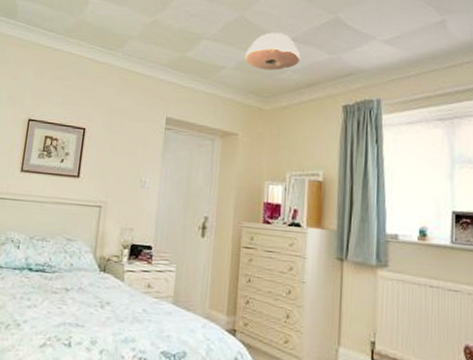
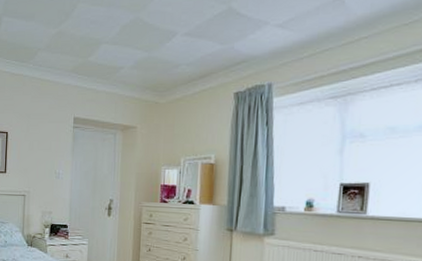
ceiling light: present [245,32,301,71] -> none [141,29,194,66]

